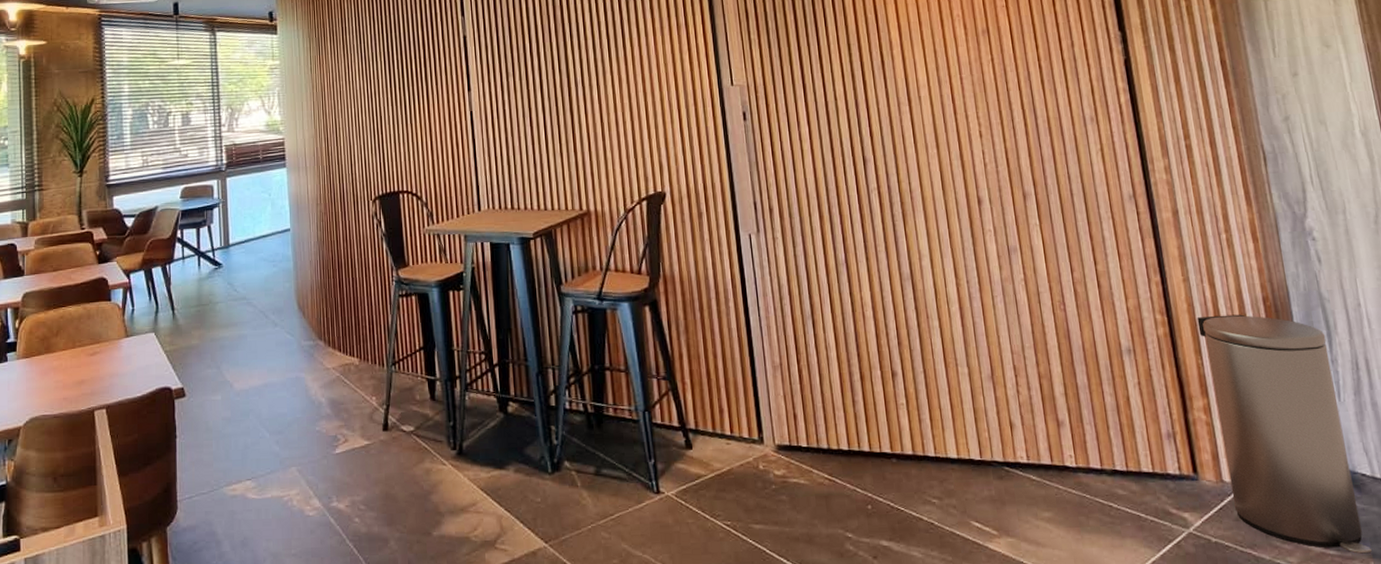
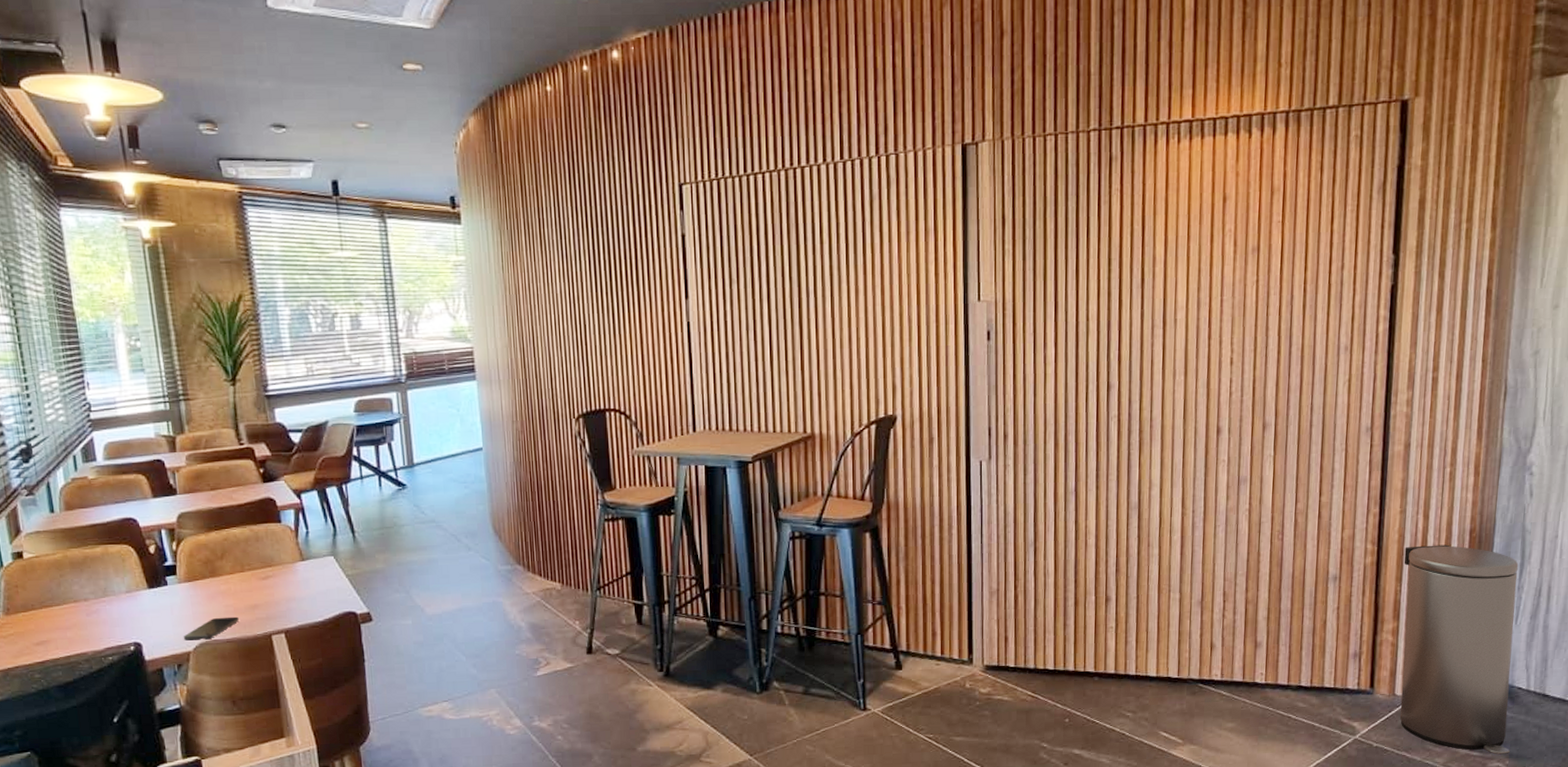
smartphone: none [16,392,66,416] -> present [183,616,239,641]

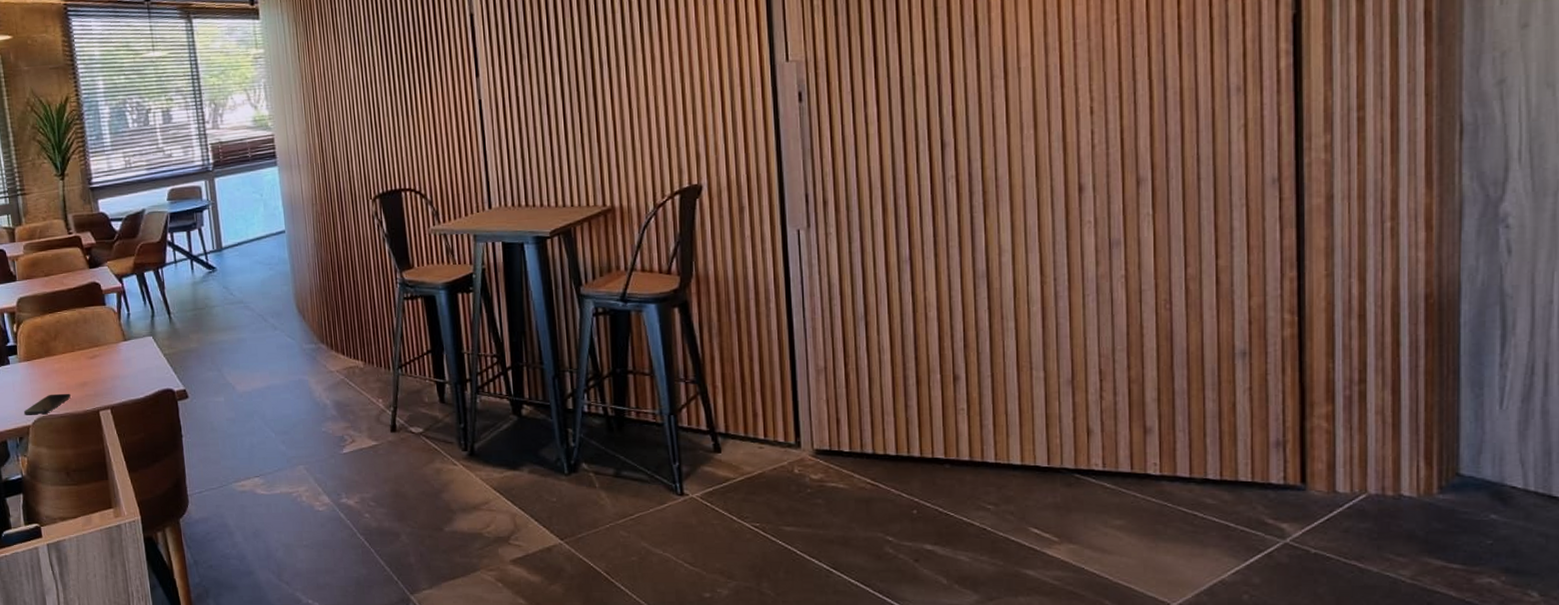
pedal bin: present [1399,544,1519,755] -> none [1335,313,1505,568]

